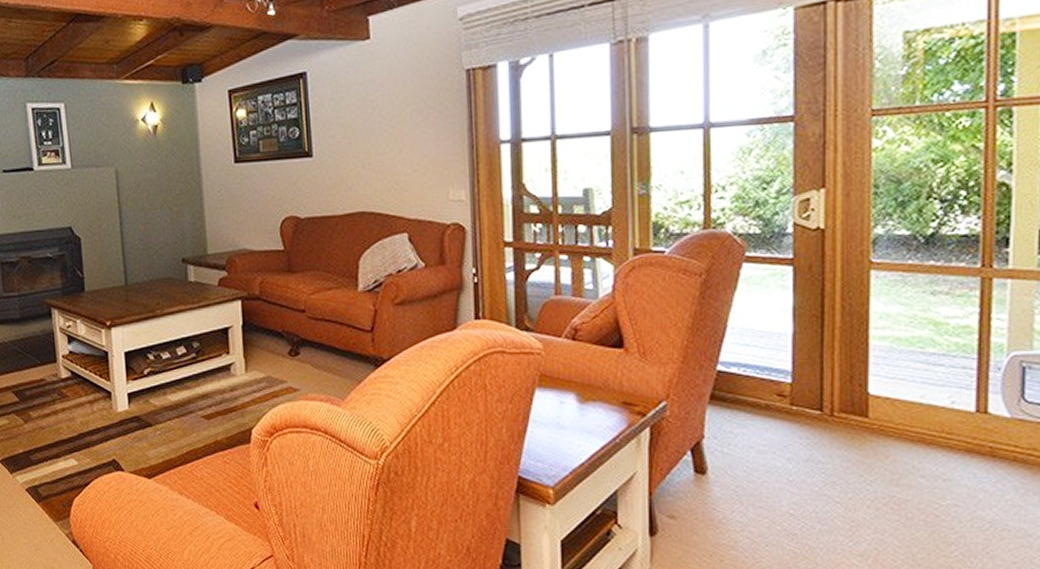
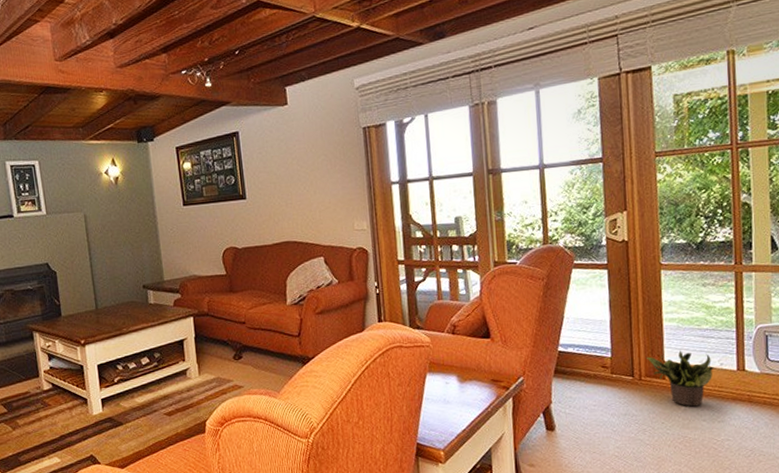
potted plant: none [843,379,942,457] -> present [646,350,714,407]

